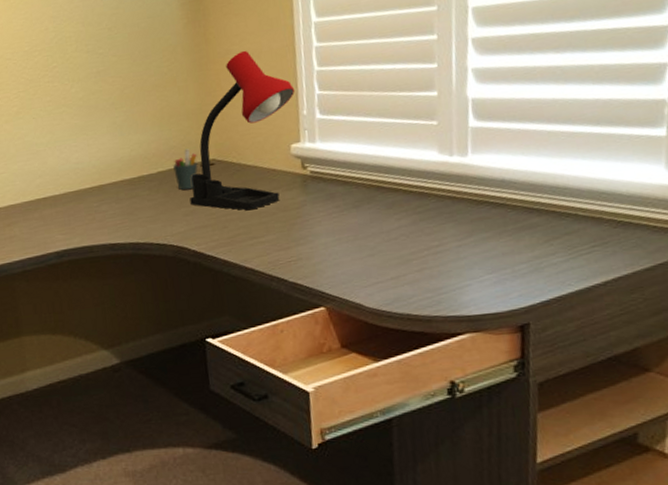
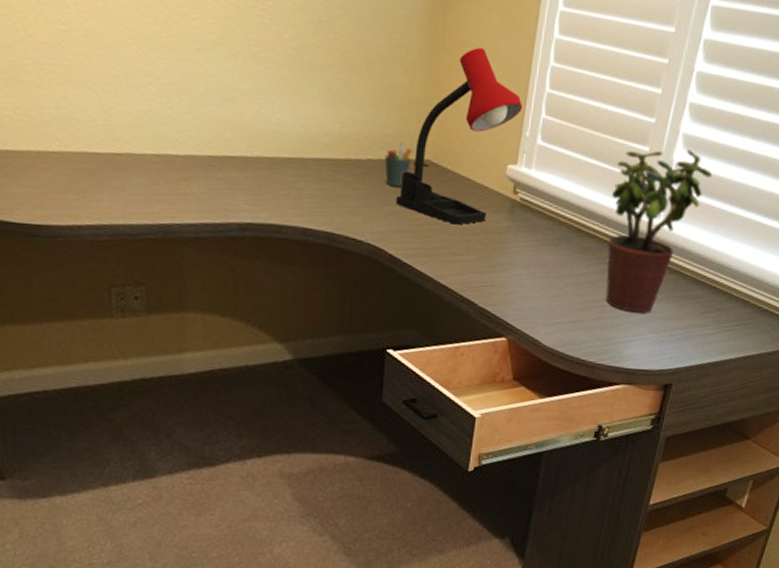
potted plant: none [404,82,519,257] -> present [605,149,713,313]

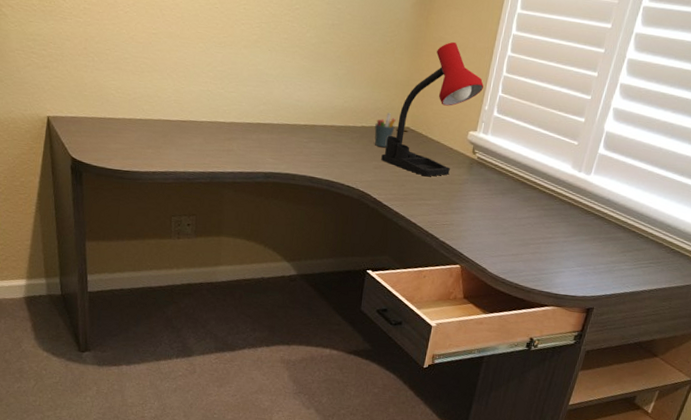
potted plant: present [605,149,713,313] -> none [542,120,637,250]

